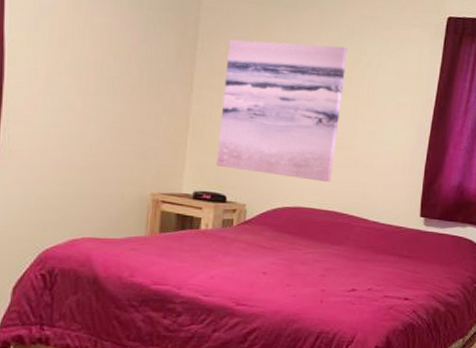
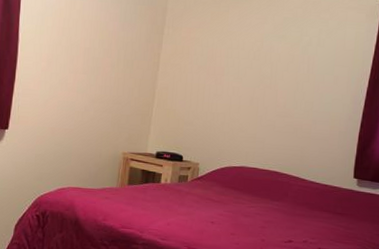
wall art: present [216,39,347,183] -> none [176,25,291,146]

